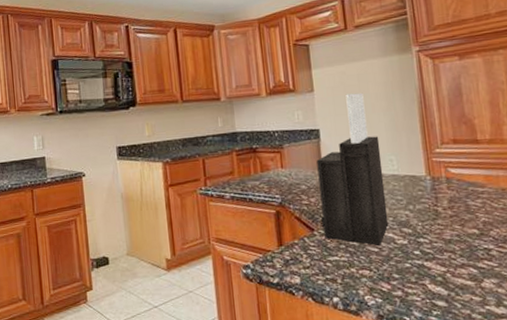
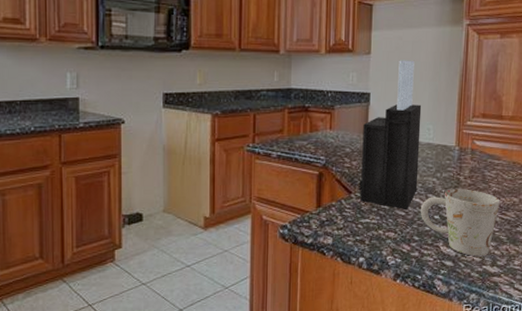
mug: none [395,221,494,296] -> present [420,189,500,257]

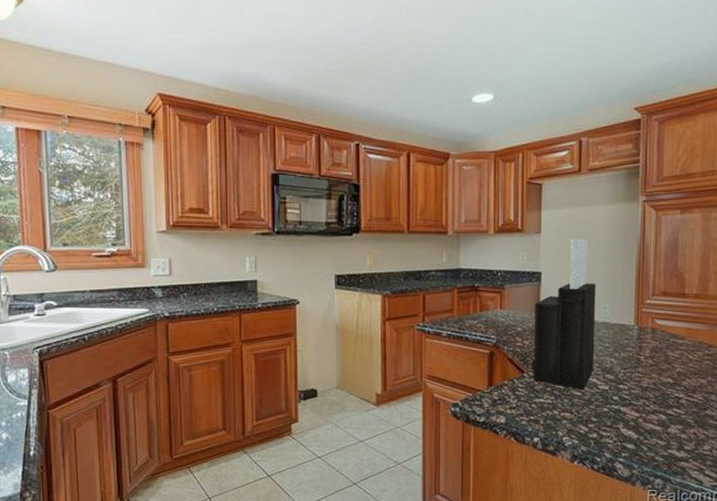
mug: present [420,189,500,257] -> none [597,369,685,440]

